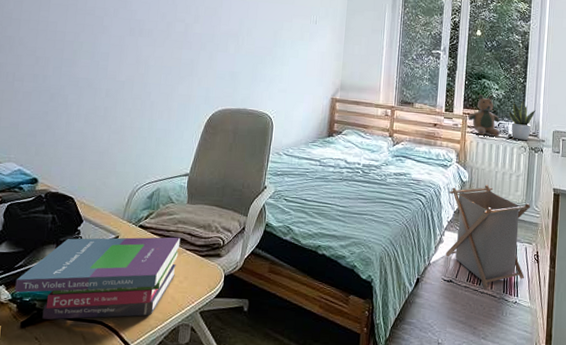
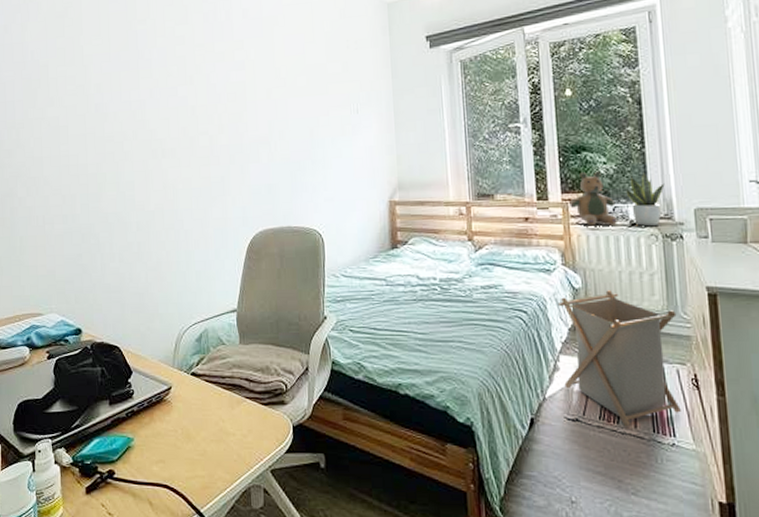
books: present [14,237,181,320] -> none [74,384,238,485]

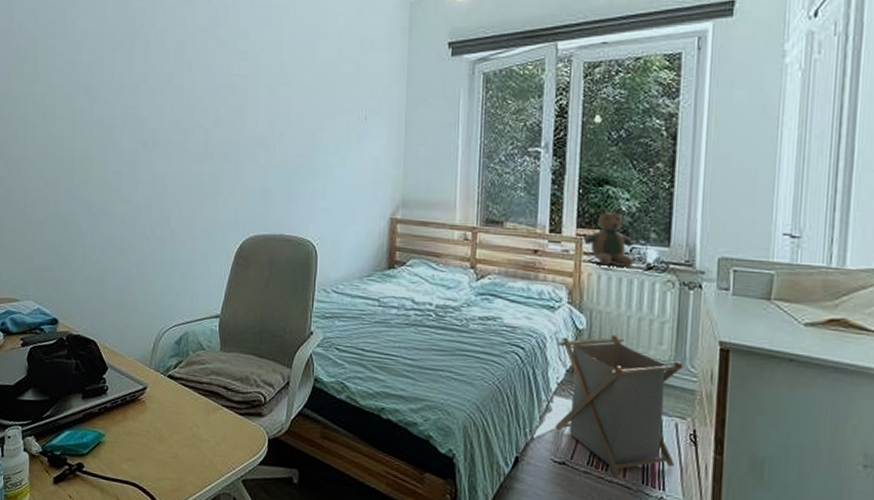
potted plant: present [626,171,665,226] -> none [646,212,690,272]

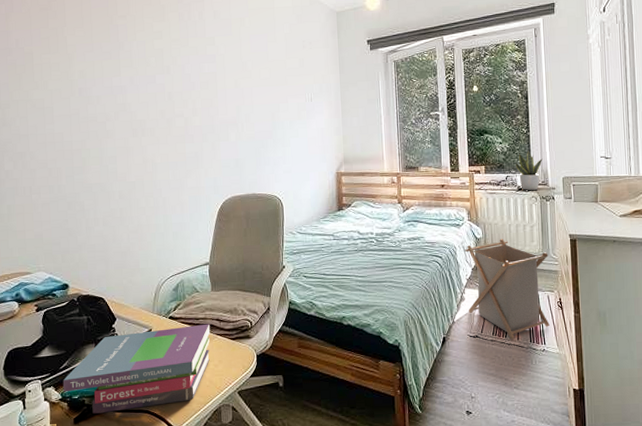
books: none [44,387,215,481] -> present [63,324,211,415]
teddy bear: present [584,206,634,267] -> none [475,149,509,191]
potted plant: none [646,212,690,272] -> present [515,149,543,190]

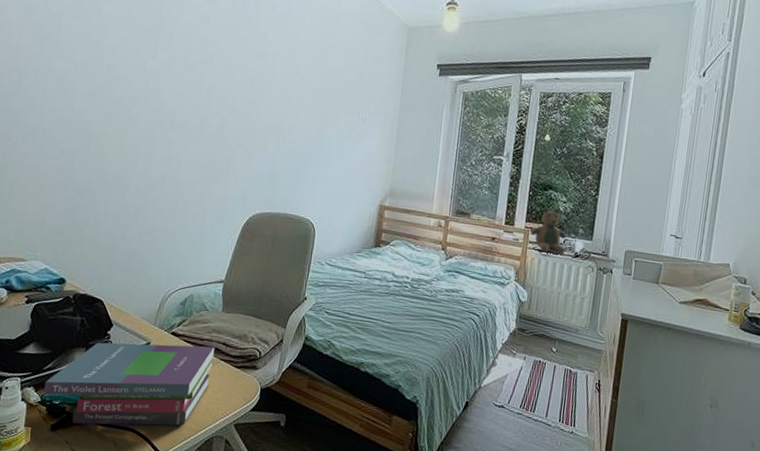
laundry basket: present [465,239,550,340] -> none [498,306,595,416]
teddy bear: none [475,149,509,191] -> present [530,206,567,255]
potted plant: present [515,149,543,190] -> none [576,214,607,260]

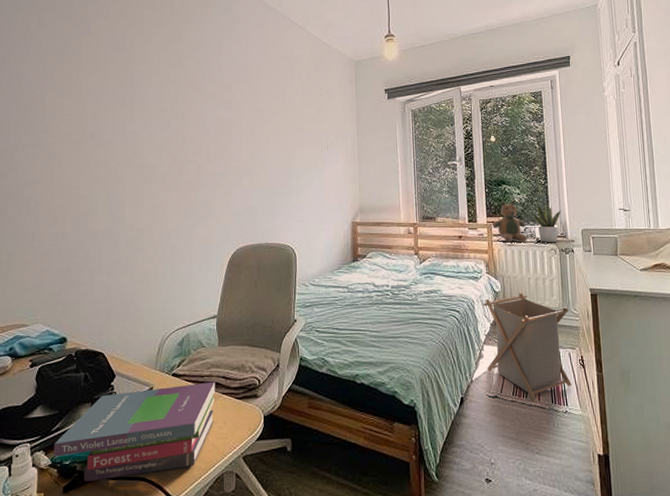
laundry basket: none [498,306,595,416] -> present [483,293,572,400]
potted plant: none [576,214,607,260] -> present [533,201,561,242]

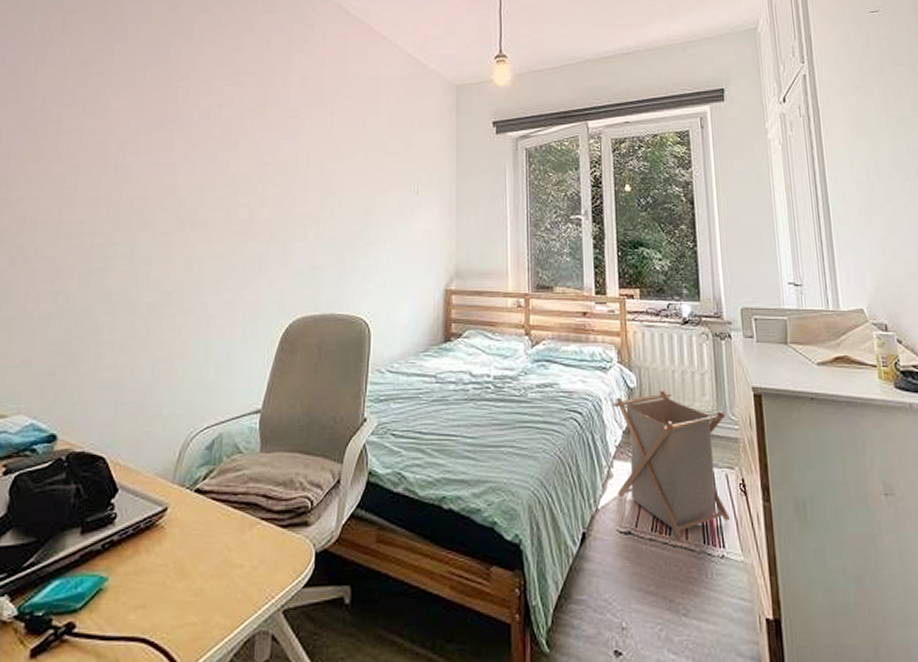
books: present [54,382,216,483] -> none [22,502,253,644]
teddy bear: present [493,200,527,243] -> none [627,267,671,323]
potted plant: present [533,201,561,242] -> none [679,269,715,324]

